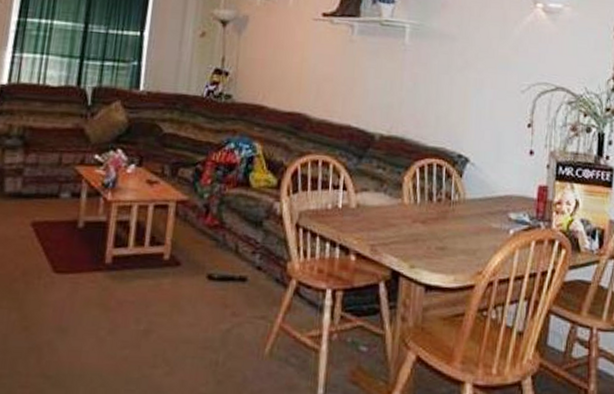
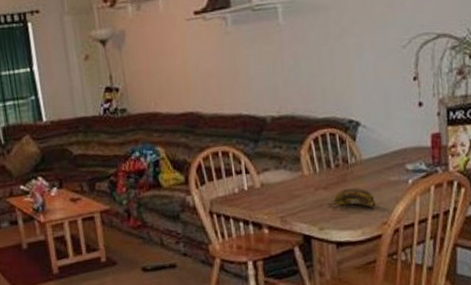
banana: none [423,226,474,253] -> present [327,187,376,208]

